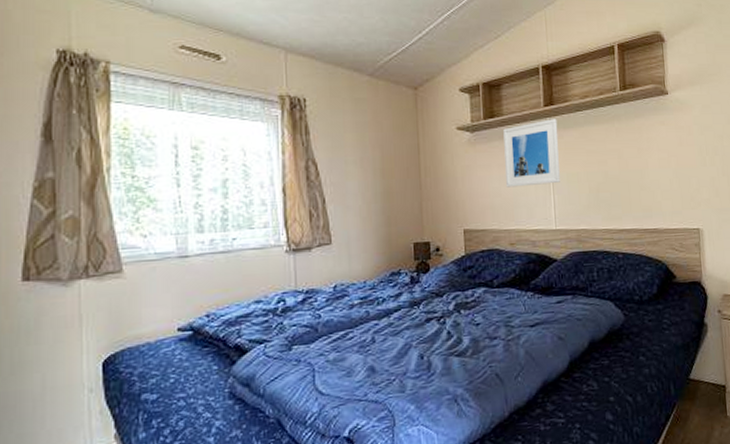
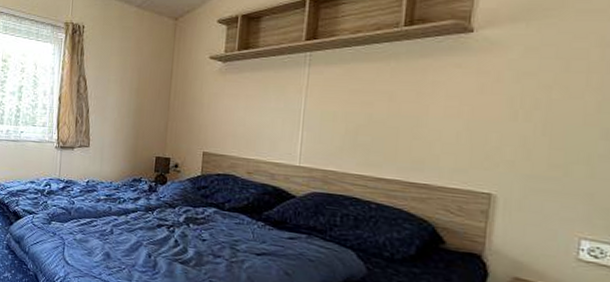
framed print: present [503,119,560,188] -> none [251,53,319,120]

